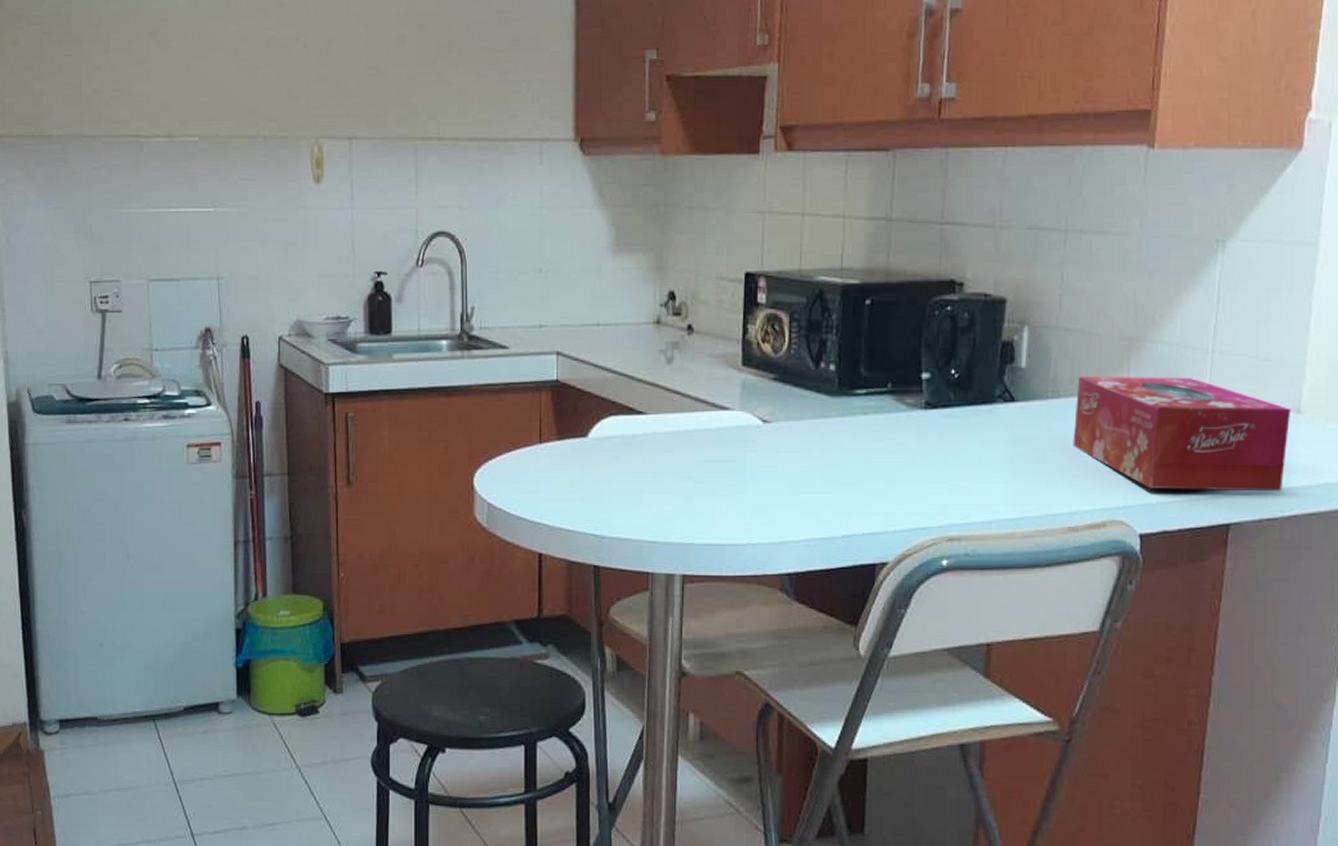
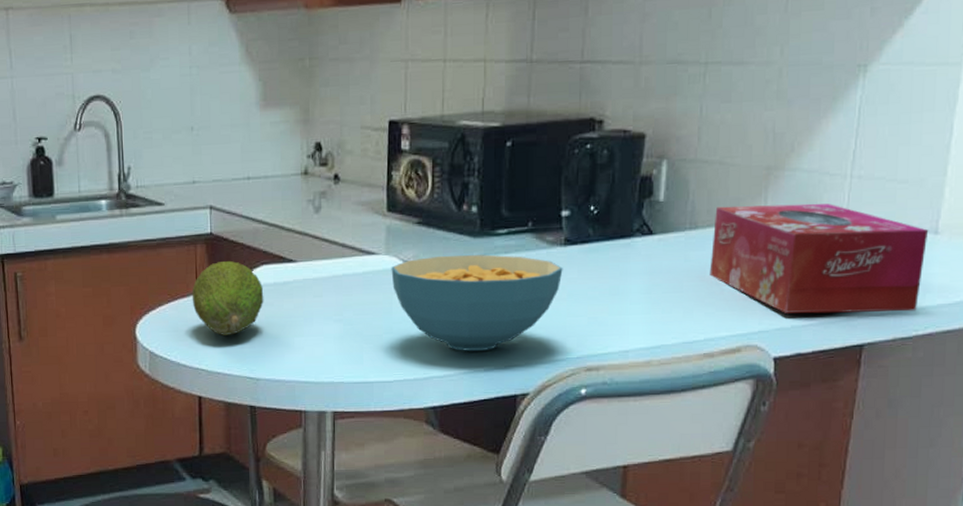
fruit: none [535,409,611,490] -> present [192,260,264,336]
cereal bowl: none [745,414,923,515] -> present [391,254,563,351]

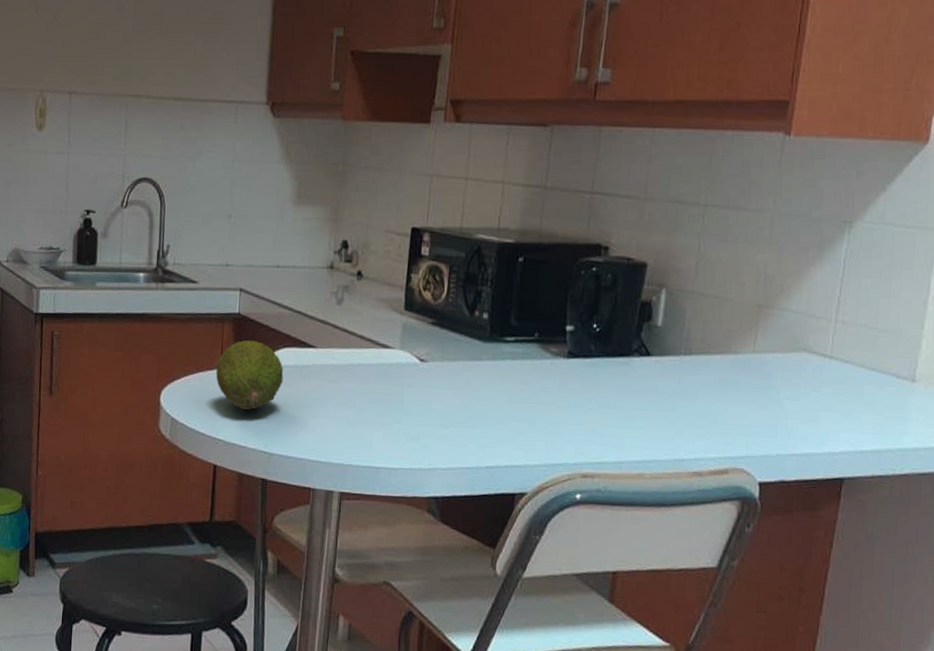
cereal bowl: present [391,254,563,351] -> none [404,355,565,449]
tissue box: present [709,203,929,314] -> none [701,336,907,452]

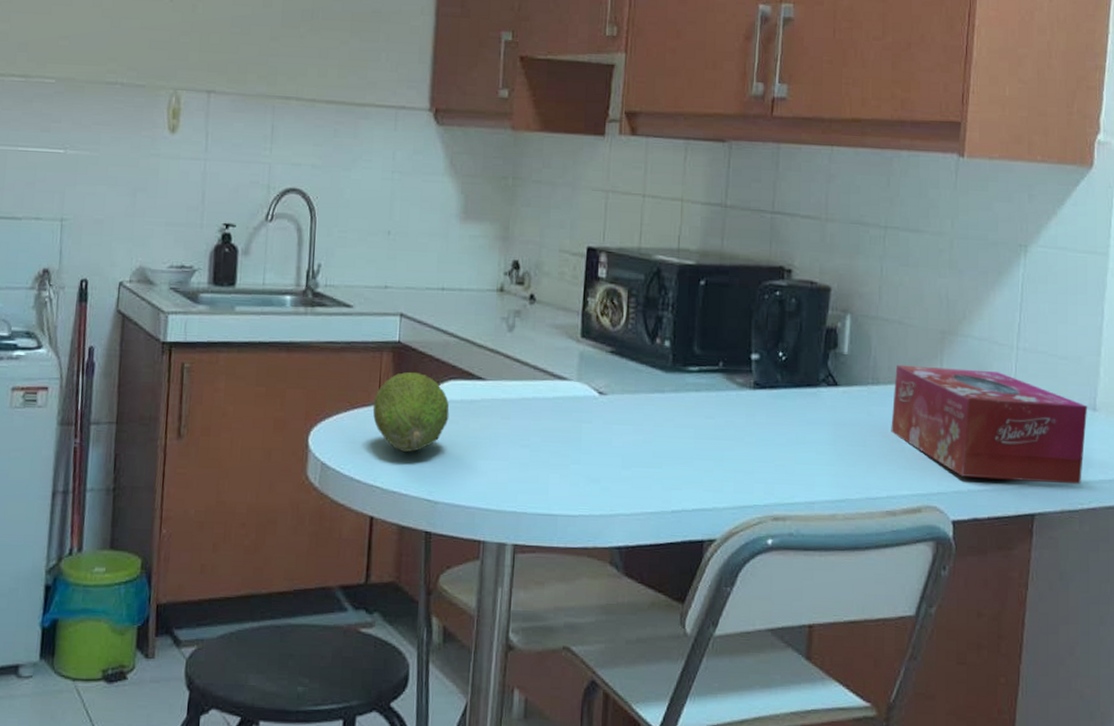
tissue box: none [701,336,907,452] -> present [891,364,1088,485]

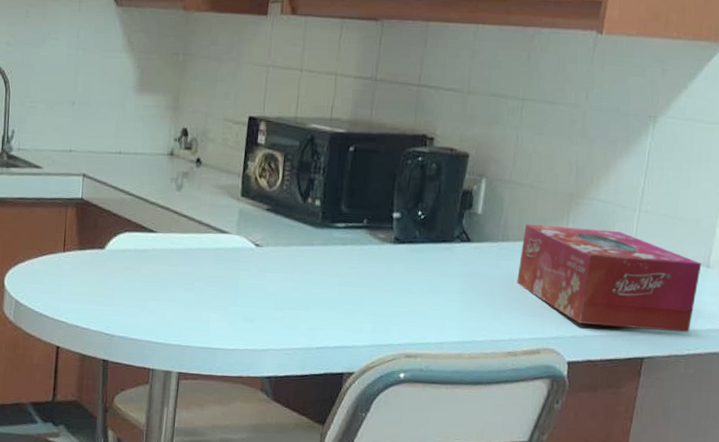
fruit: present [372,371,450,453] -> none [59,224,125,293]

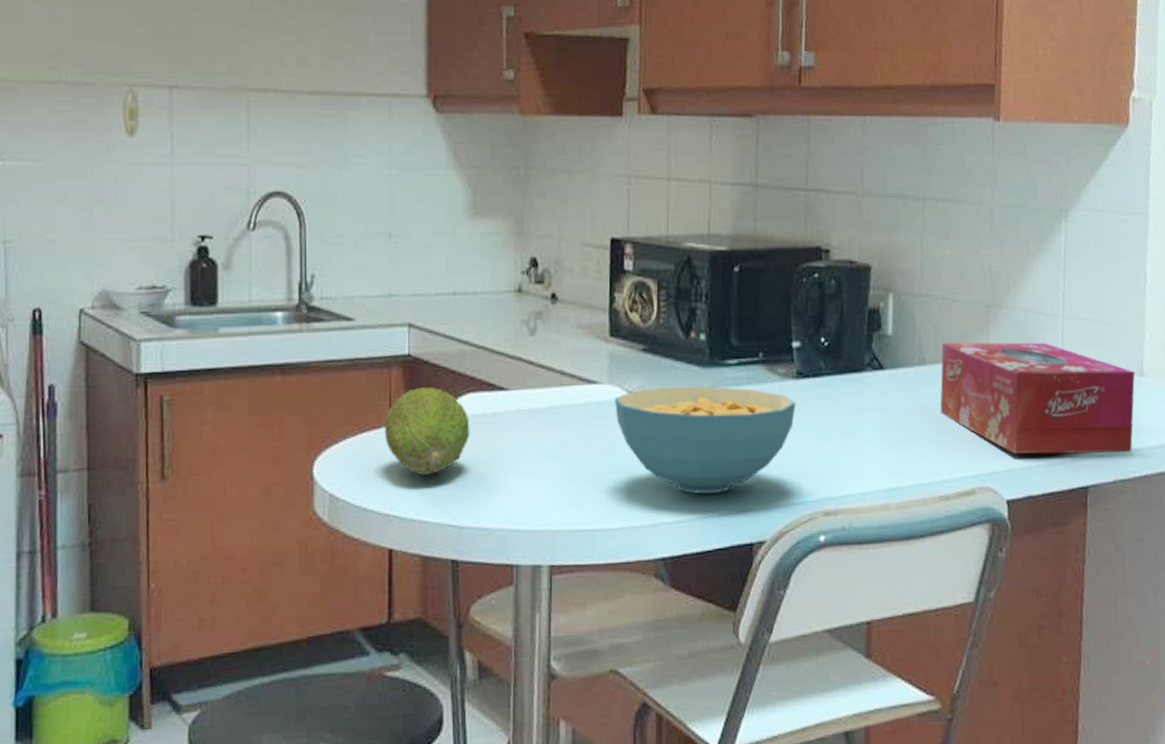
fruit: none [59,224,125,293] -> present [384,386,470,476]
cereal bowl: none [240,240,391,330] -> present [614,386,796,494]

